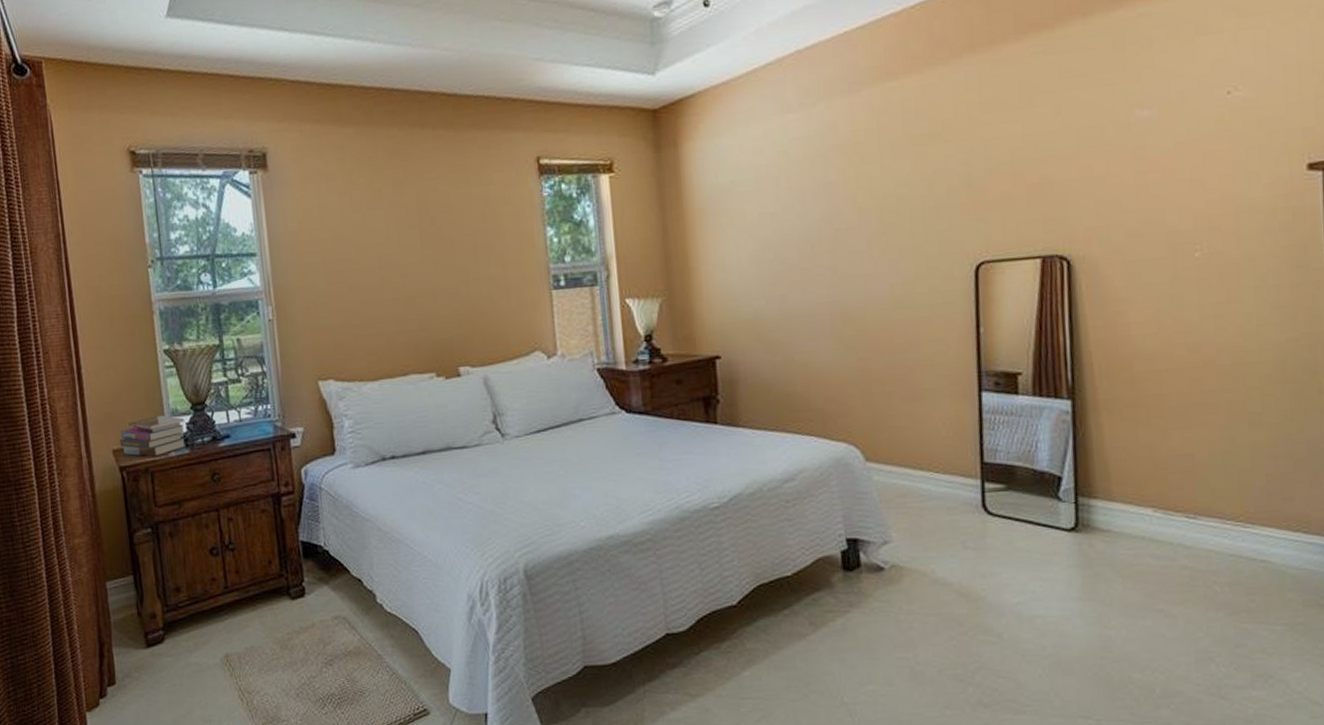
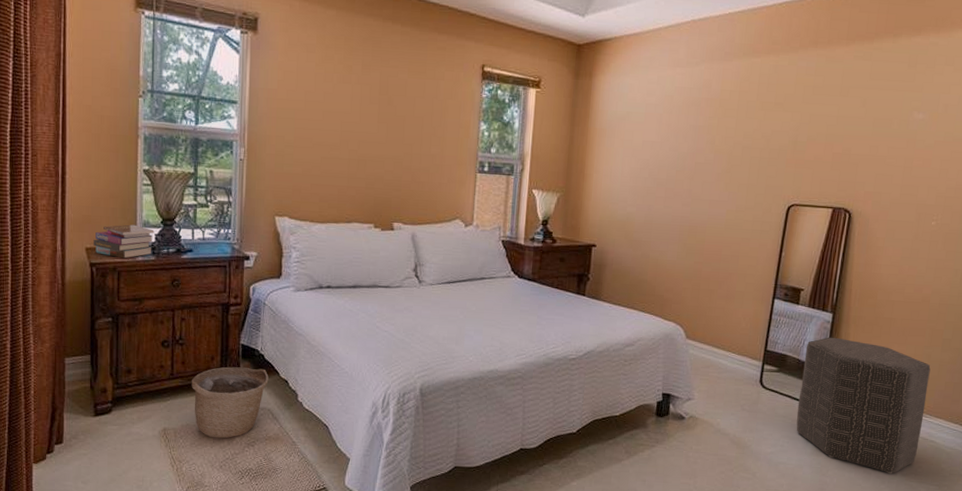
basket: none [249,568,339,660] -> present [191,367,269,439]
ottoman: none [1040,432,1244,616] -> present [796,337,931,474]

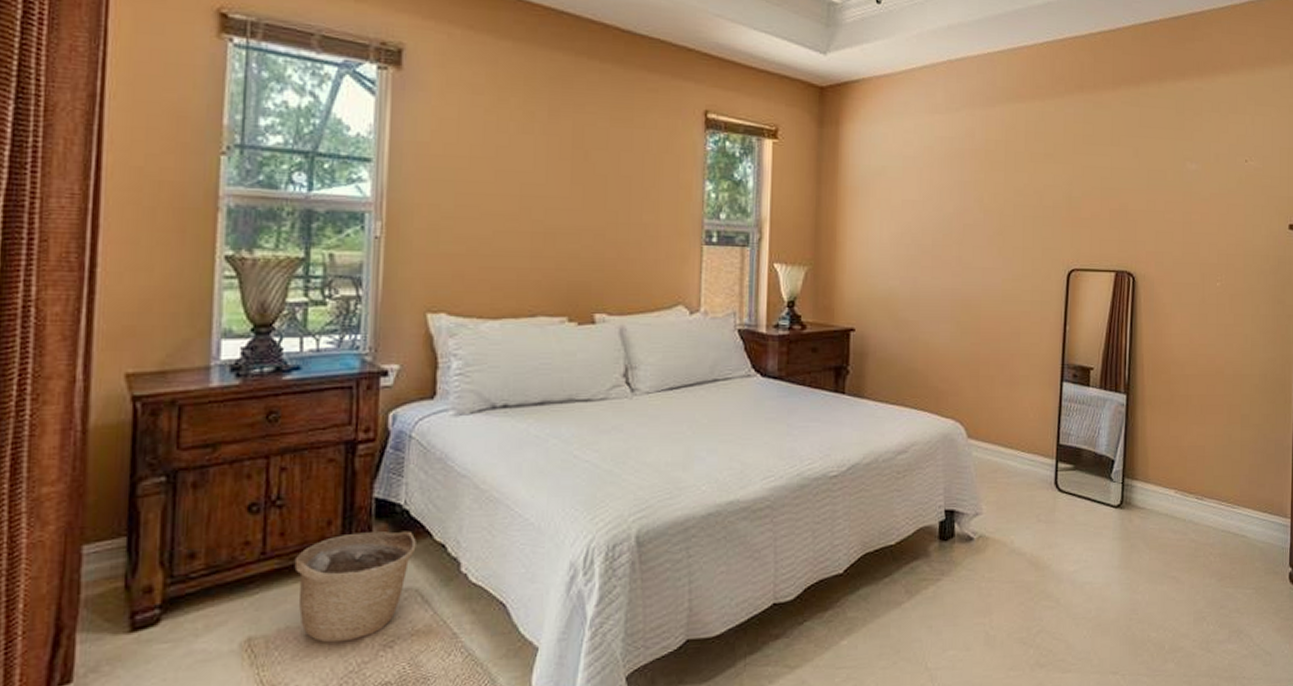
books: present [93,224,155,259] -> none [138,335,240,386]
ottoman: present [796,337,931,474] -> none [1098,422,1233,582]

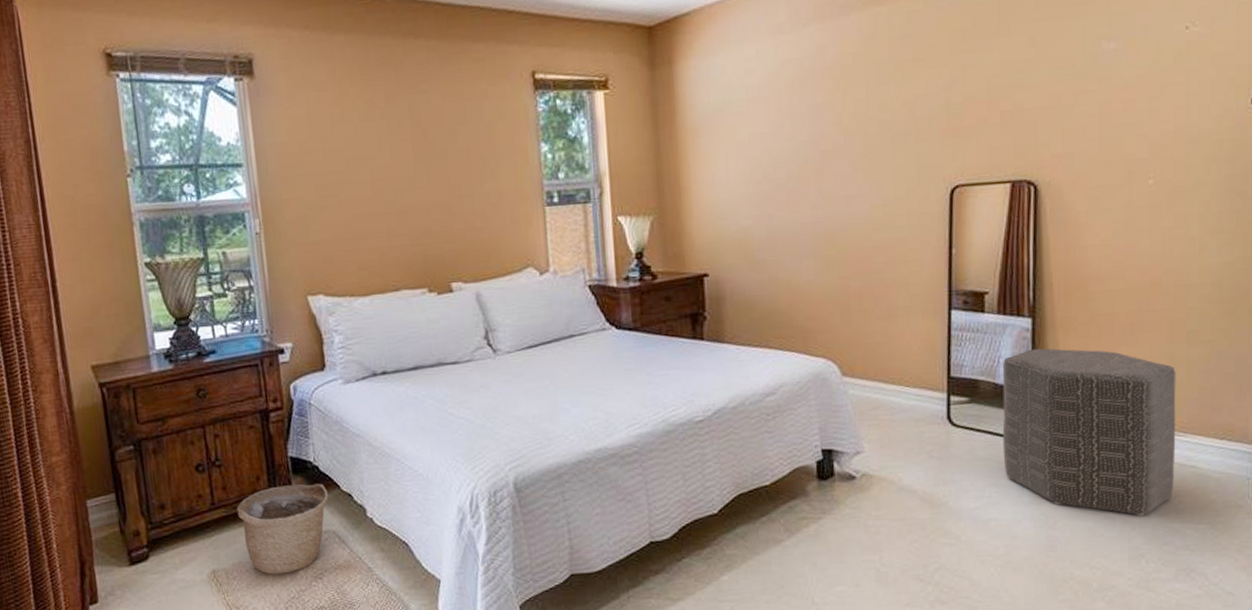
ottoman: none [1098,422,1233,582] -> present [1002,348,1176,517]

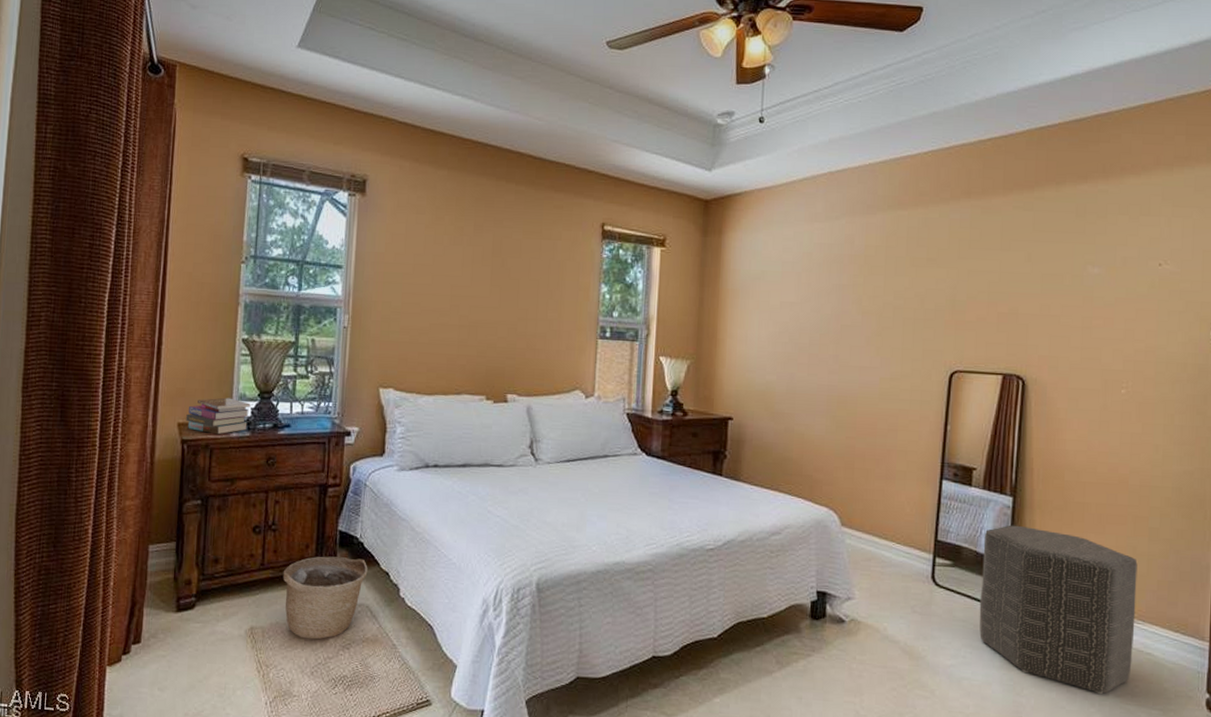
books: none [99,330,169,373] -> present [186,397,251,435]

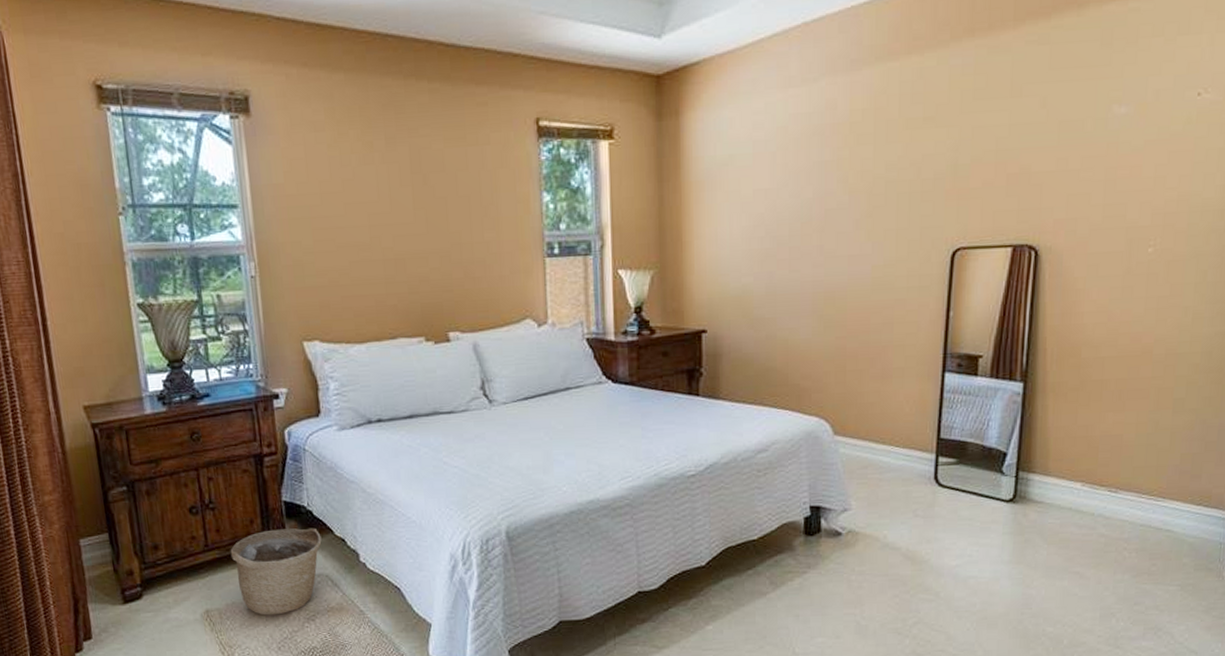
books: present [186,397,251,435] -> none [91,371,162,414]
ottoman: present [979,525,1138,695] -> none [986,412,1160,578]

